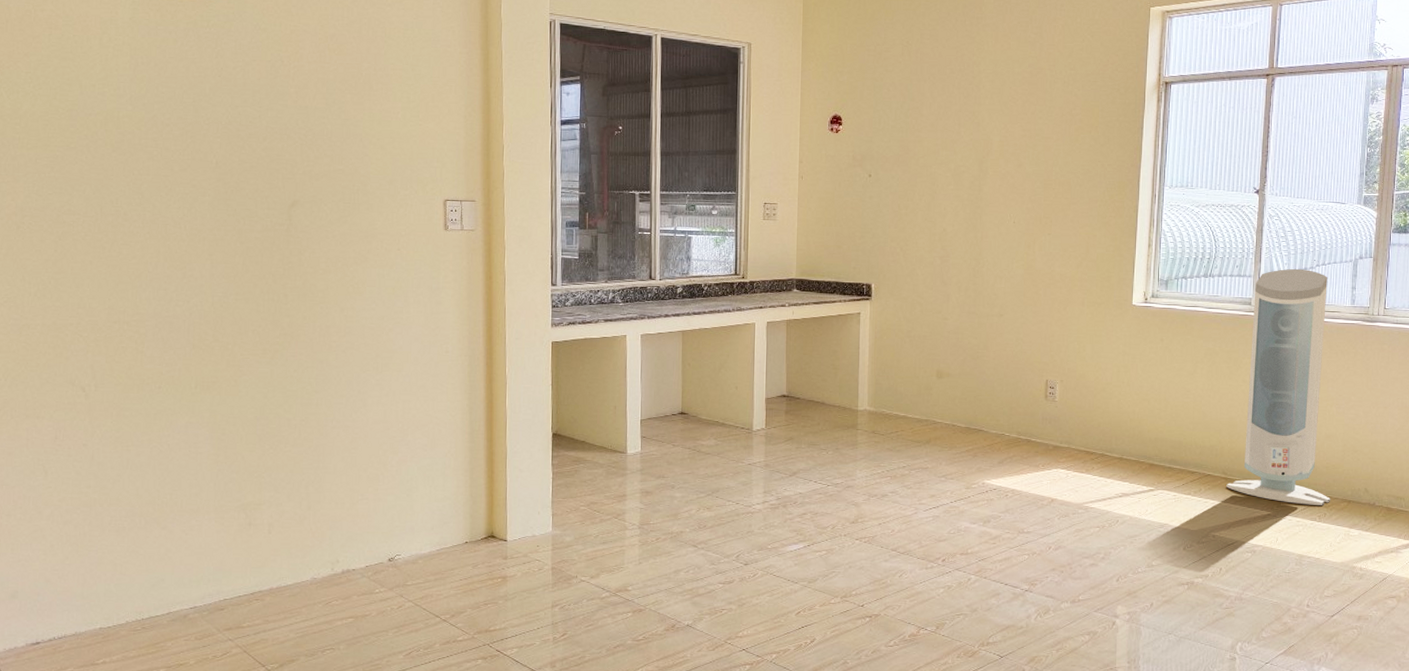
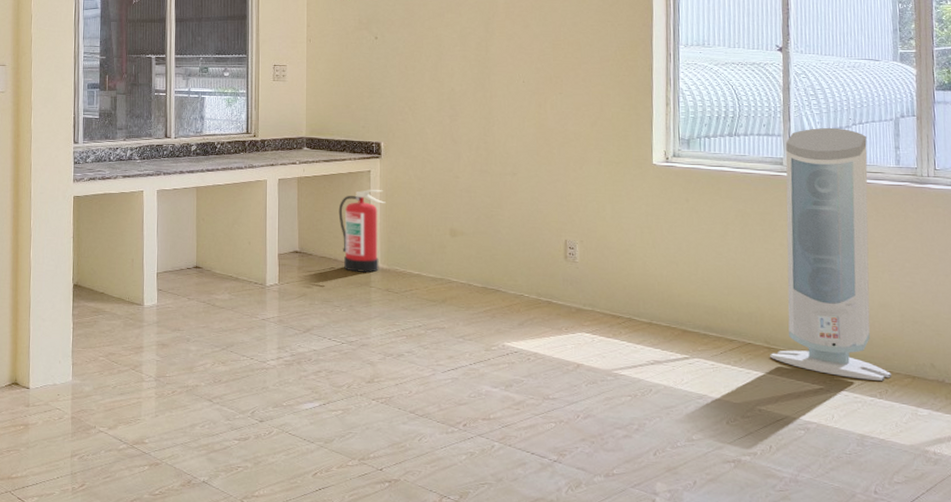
fire extinguisher: none [827,332,874,415] -> present [338,190,386,273]

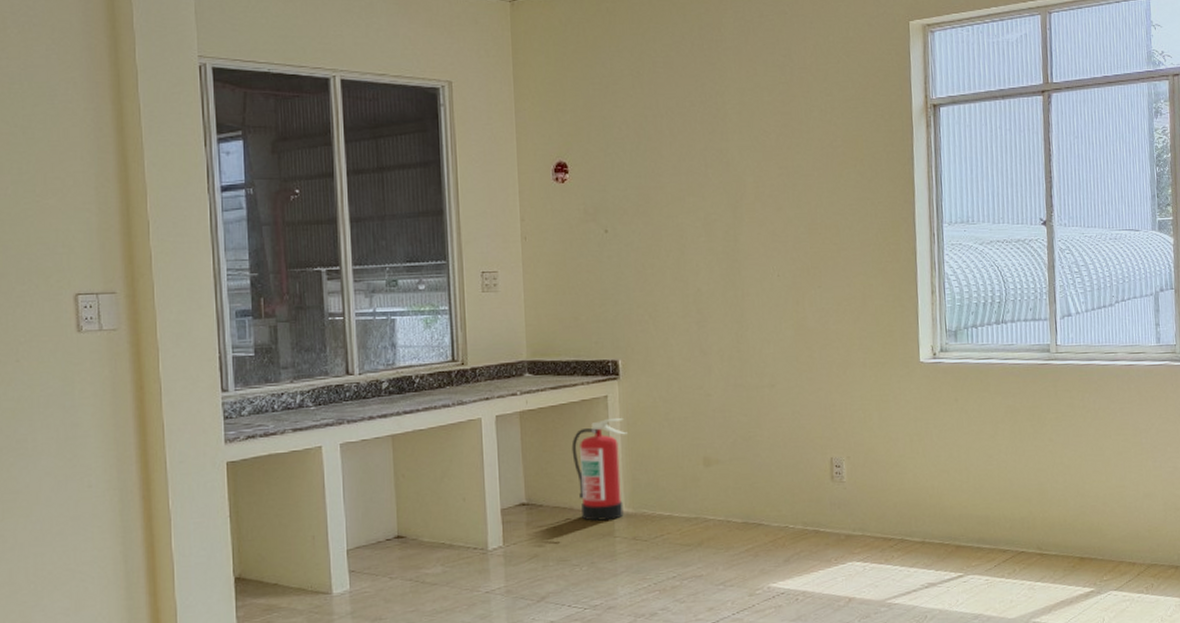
air purifier: present [770,127,892,381] -> none [1042,307,1157,576]

